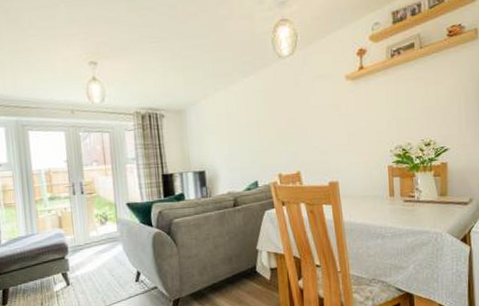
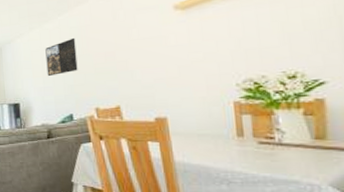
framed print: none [231,101,263,142] -> present [45,37,78,77]

